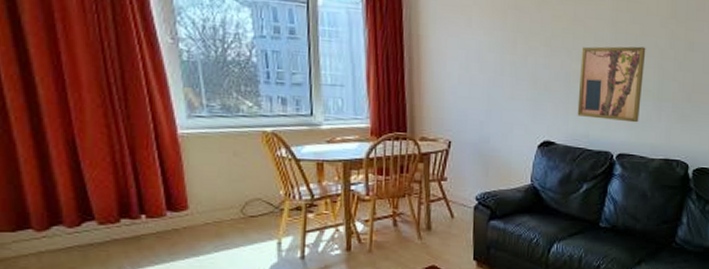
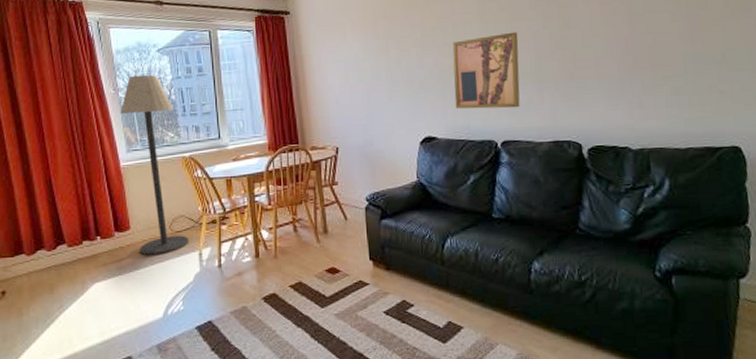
floor lamp: none [180,25,265,242] -> present [120,75,189,256]

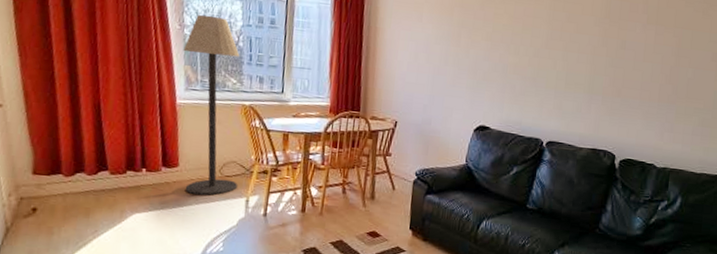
wall art: present [452,32,520,109] -> none [511,42,580,114]

